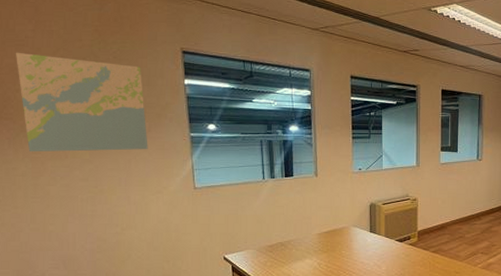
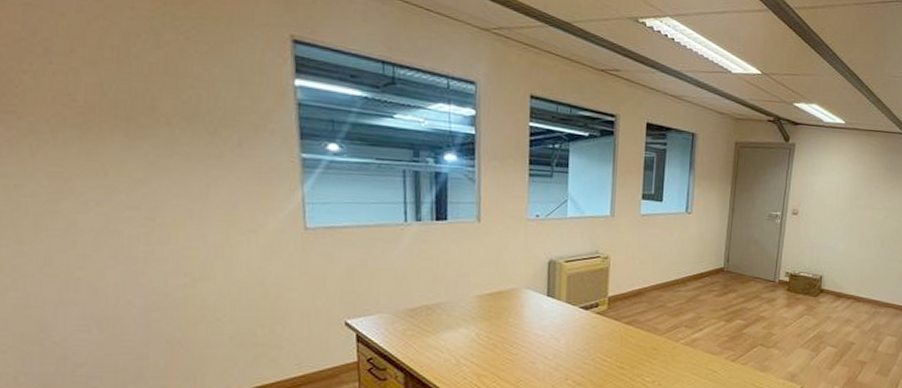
map: present [15,52,148,152] -> none [22,14,237,172]

